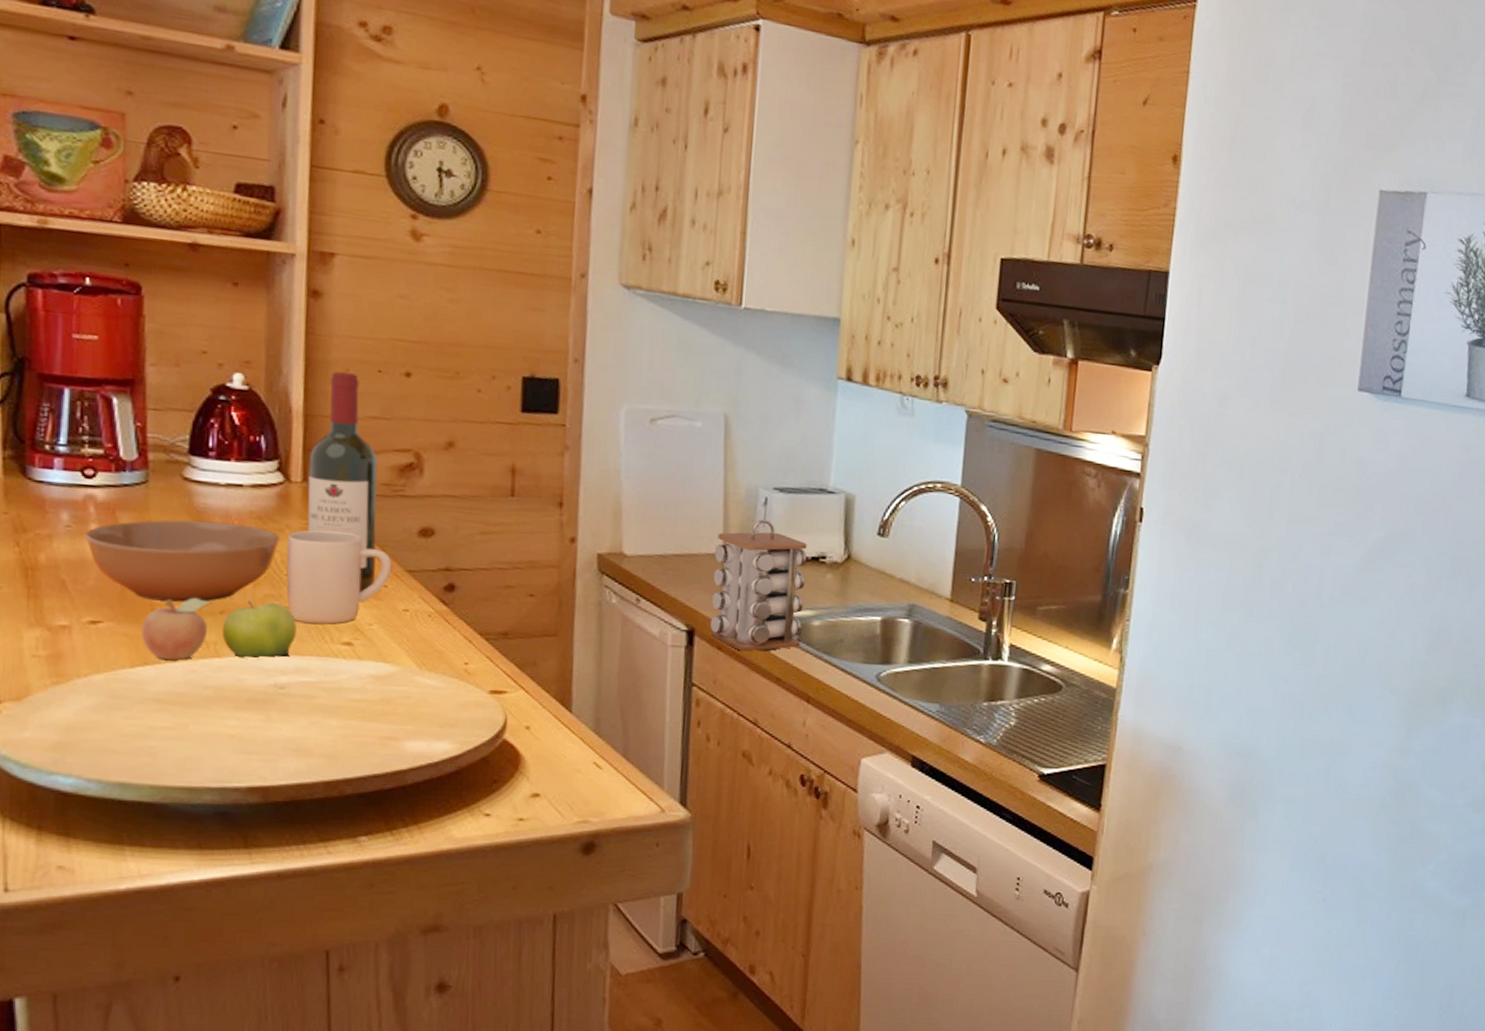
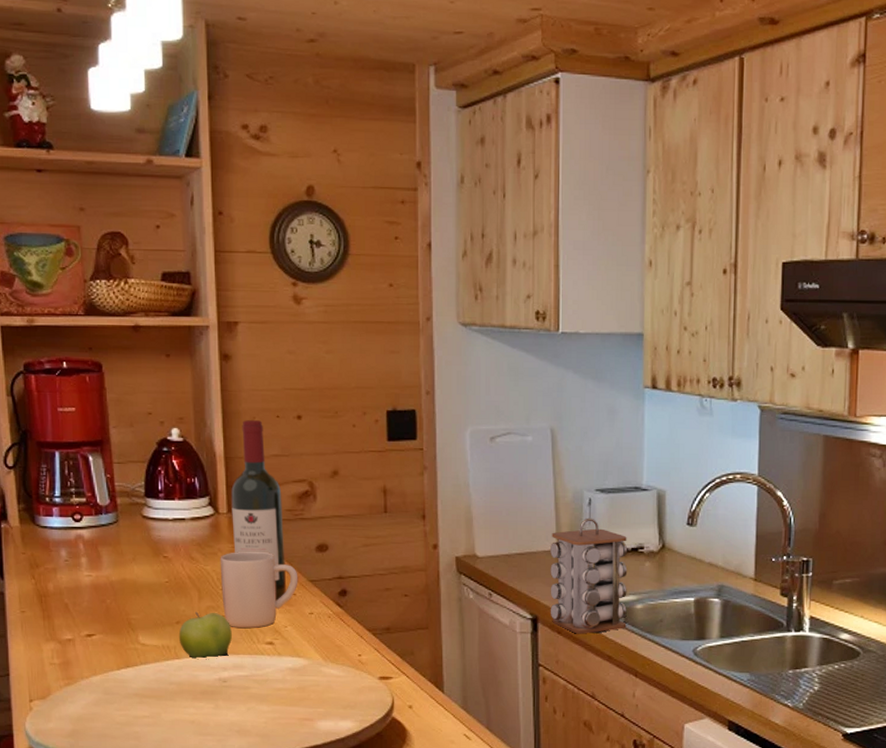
bowl: present [85,520,281,602] -> none [78,550,215,616]
fruit: present [141,597,211,661] -> none [123,612,170,663]

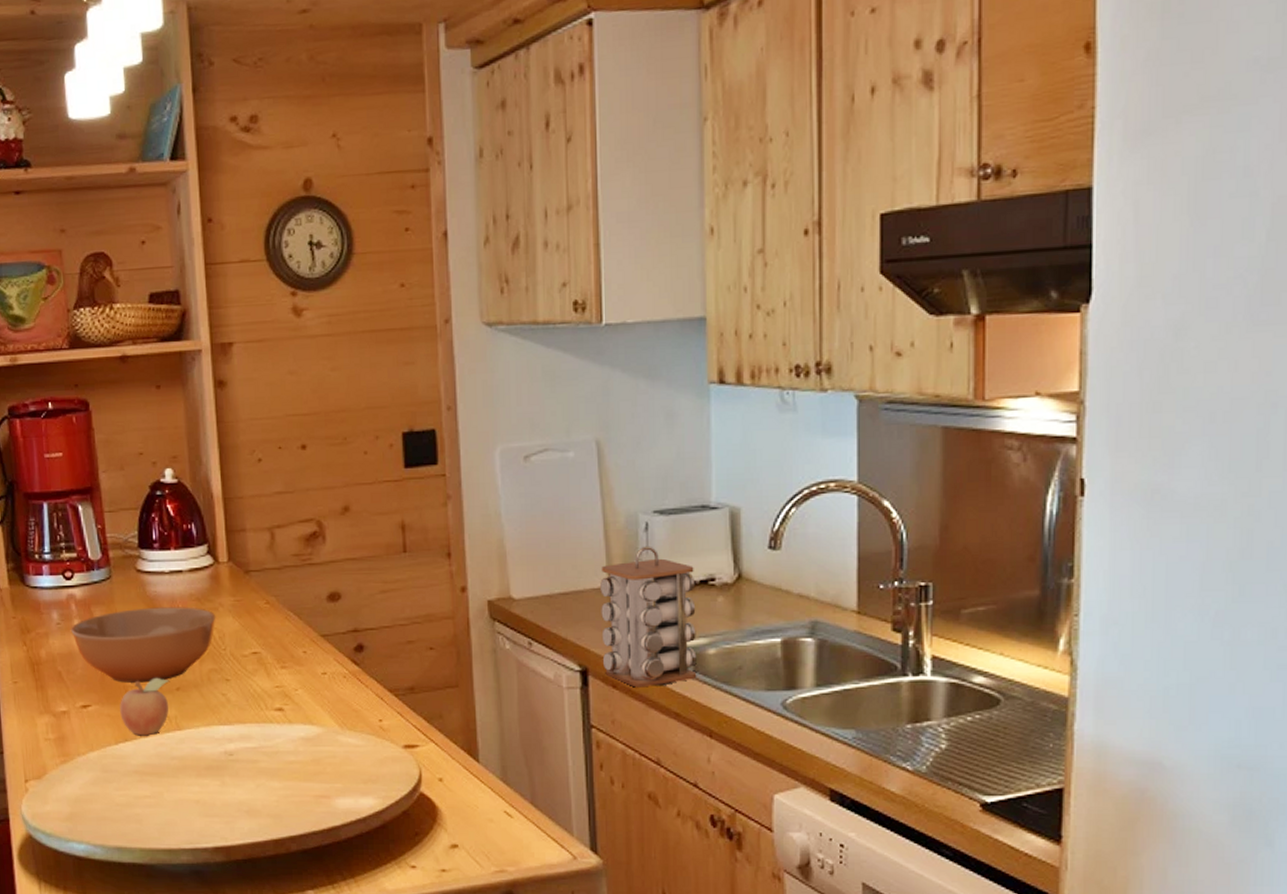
bowl: none [78,550,215,616] -> present [71,607,216,683]
fruit: none [123,612,170,663] -> present [120,677,169,736]
fruit: present [178,611,232,660] -> none [179,675,237,731]
mug: present [220,551,299,629] -> none [221,604,309,694]
wine bottle: present [231,420,287,600] -> none [231,454,296,660]

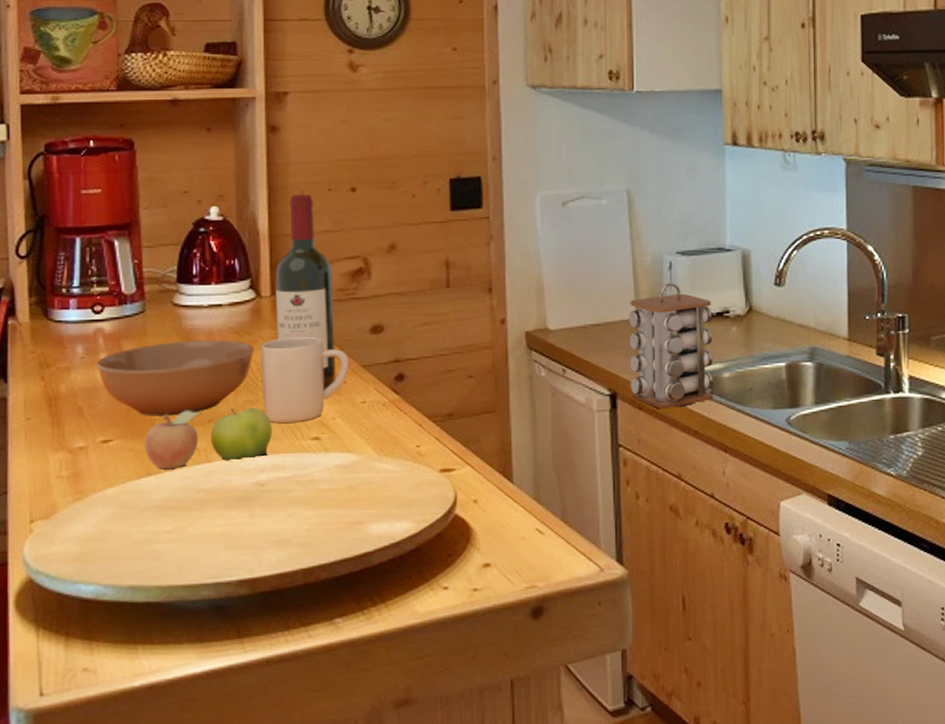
fruit: none [179,675,237,731] -> present [210,407,272,462]
mug: none [221,604,309,694] -> present [260,336,350,424]
wine bottle: none [231,454,296,660] -> present [275,195,336,390]

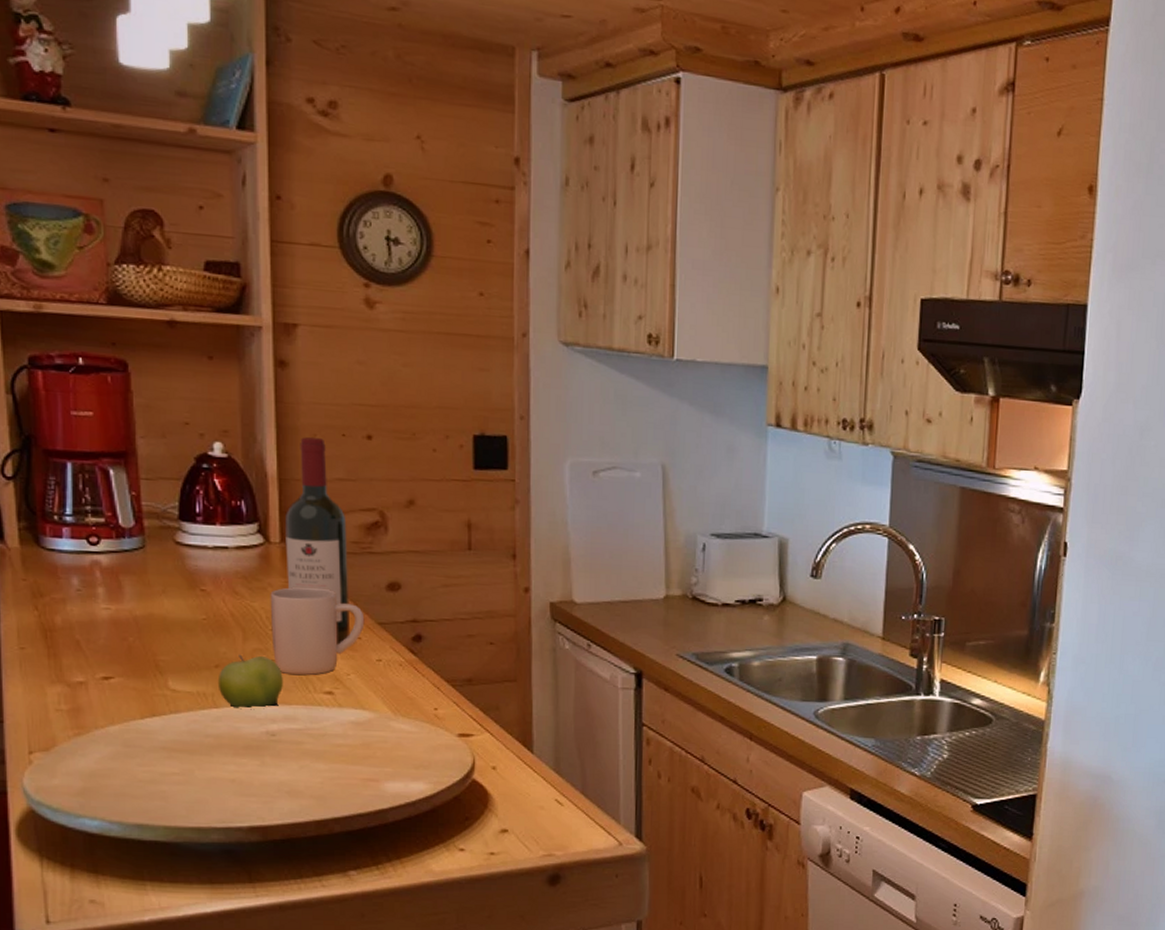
bowl: present [96,340,255,416] -> none [94,581,264,658]
fruit: present [145,410,201,470] -> none [148,653,207,712]
spice rack: present [629,282,714,409] -> none [657,564,745,692]

